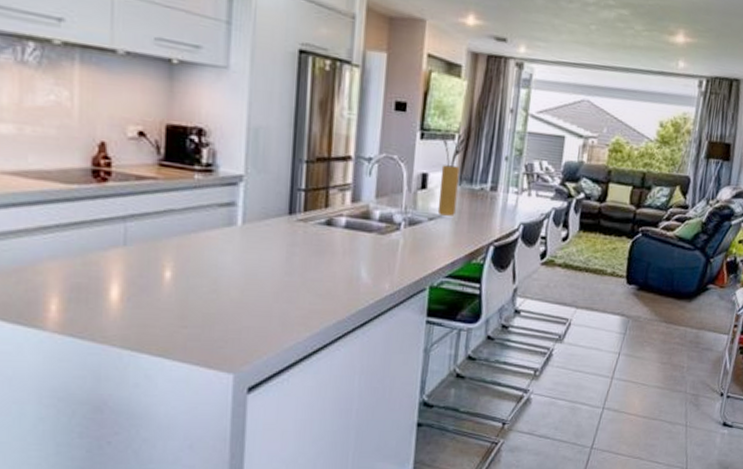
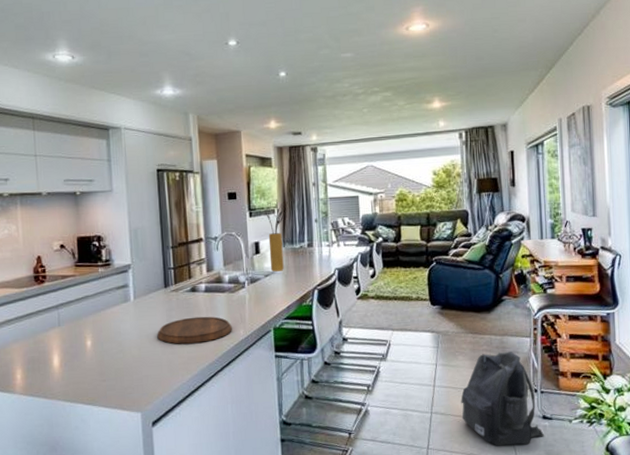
cutting board: none [269,258,375,293] -> present [157,316,232,344]
backpack: none [636,347,720,453] -> present [461,351,544,446]

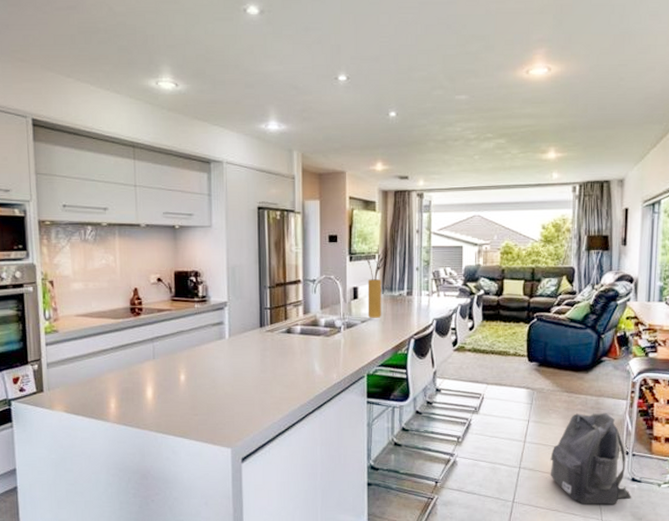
cutting board: present [157,316,232,344] -> none [250,358,326,384]

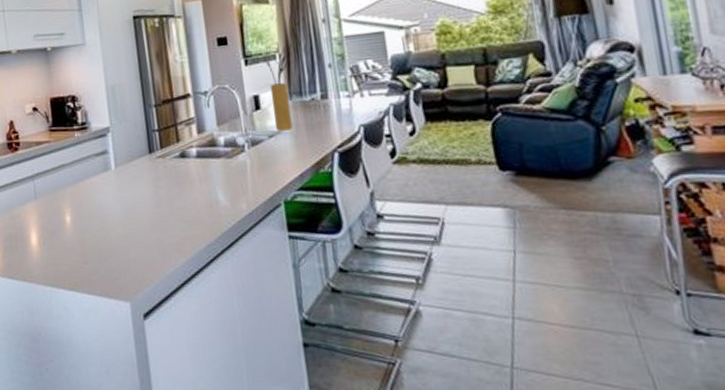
backpack: present [550,412,631,505] -> none [556,234,699,371]

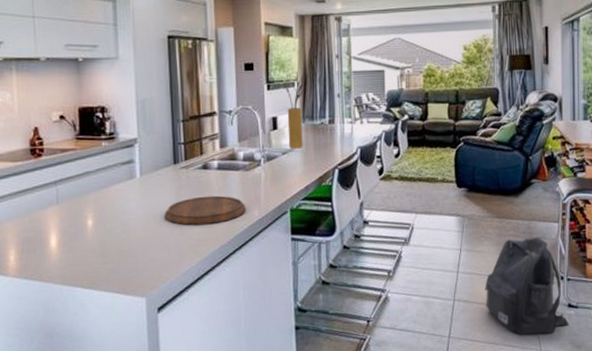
cutting board: none [143,187,233,221] -> present [164,195,246,225]
backpack: none [556,234,699,371] -> present [485,236,569,335]

